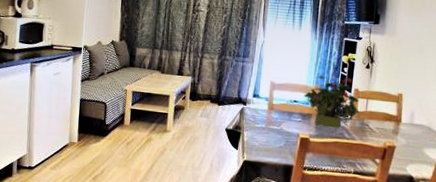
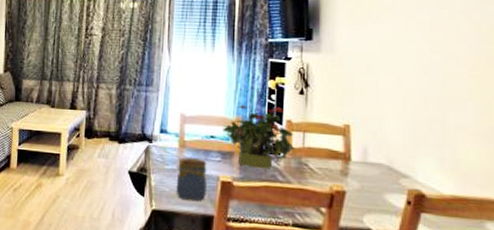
jar: none [264,118,290,154] -> present [176,157,207,202]

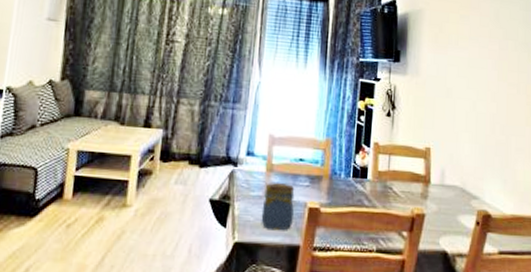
potted plant: present [223,104,294,170] -> none [312,125,381,194]

